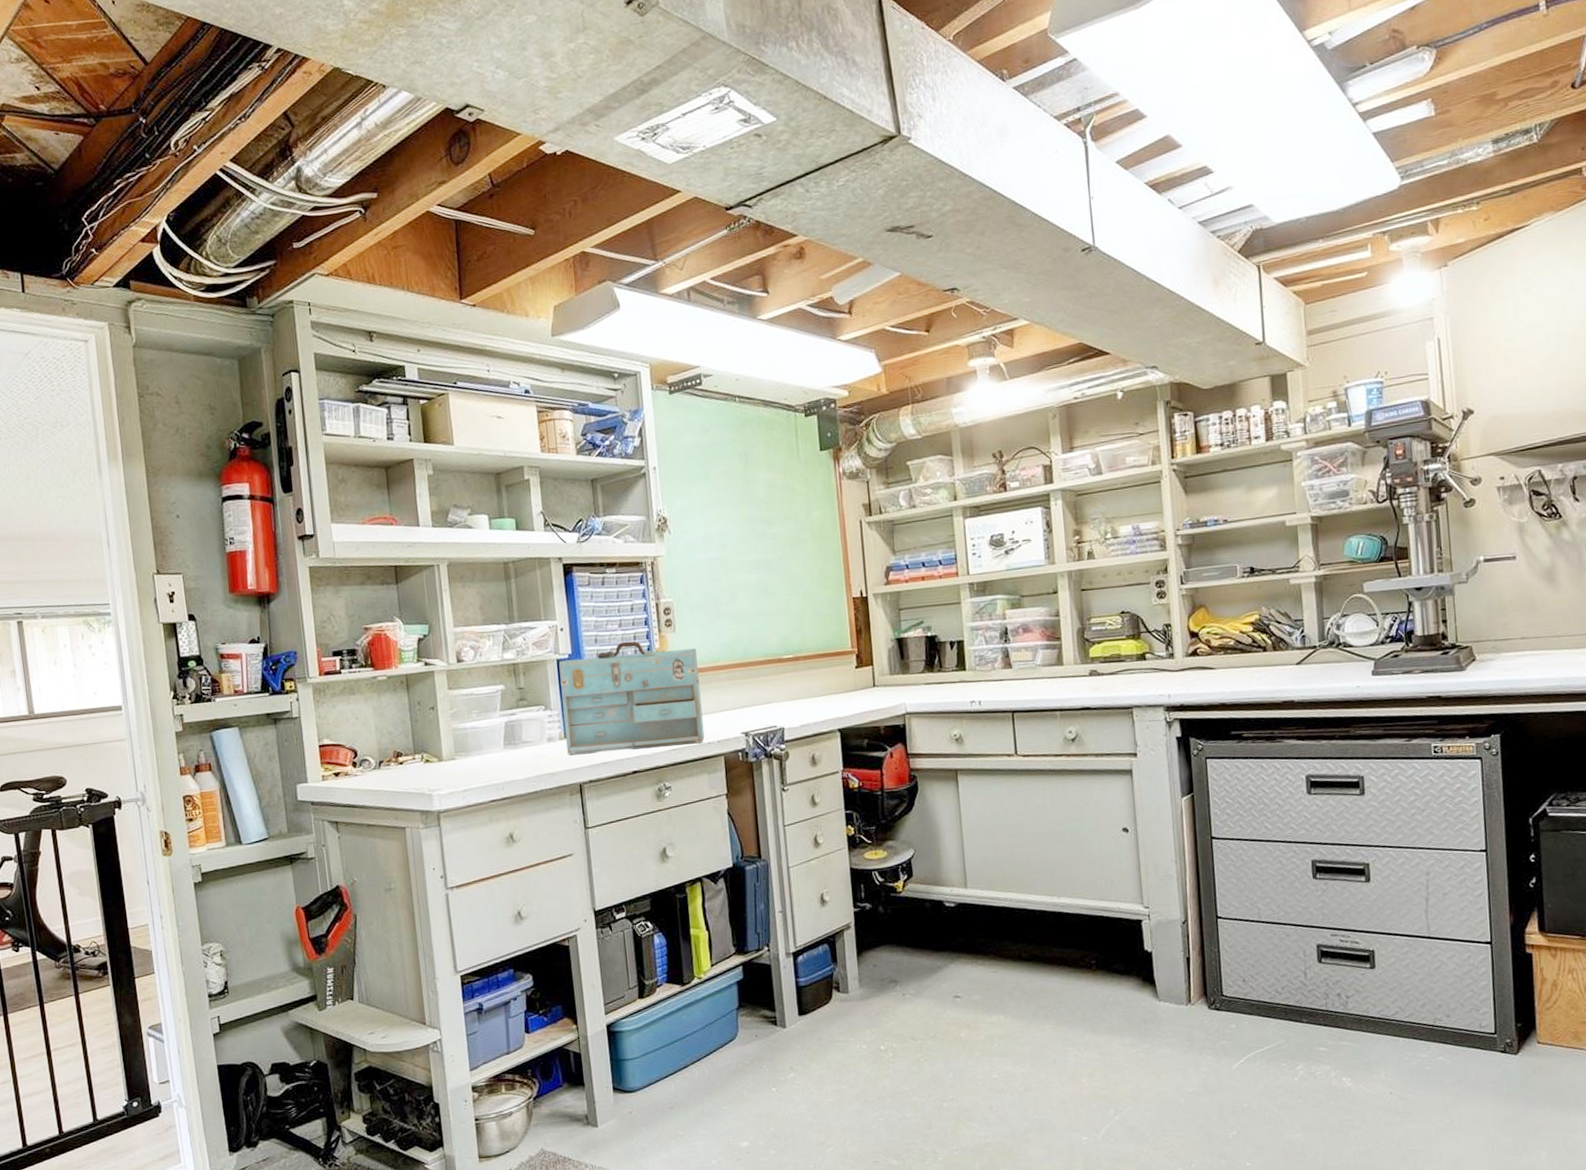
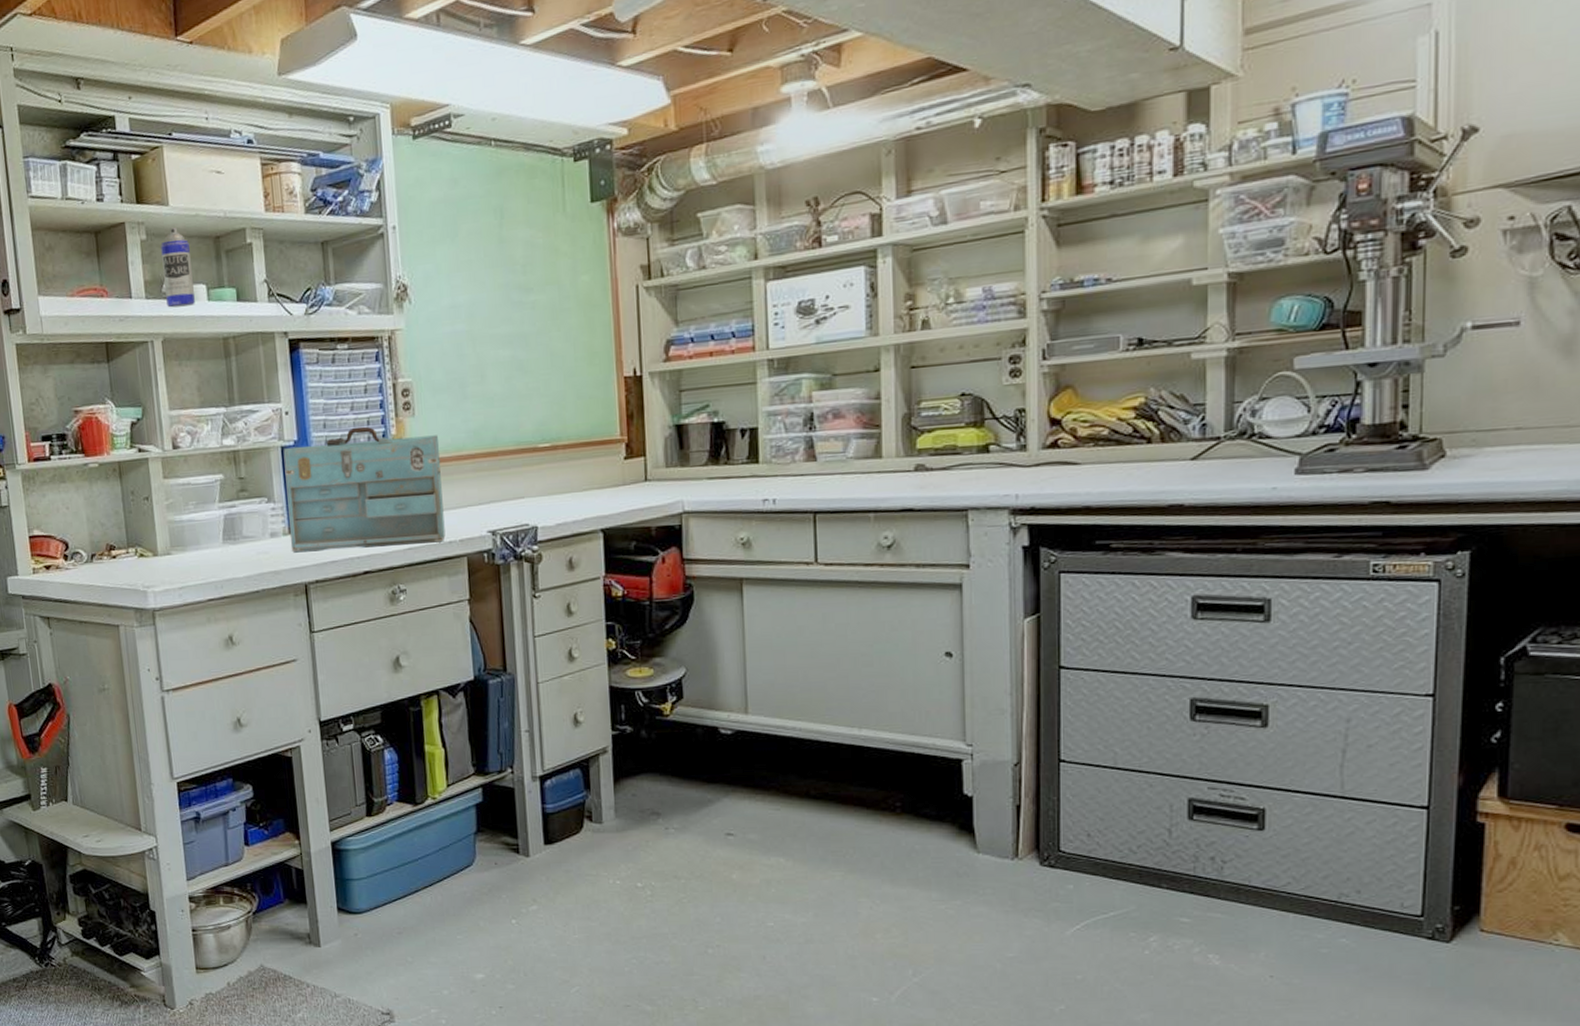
spray can: none [446,464,478,536] -> present [161,227,195,308]

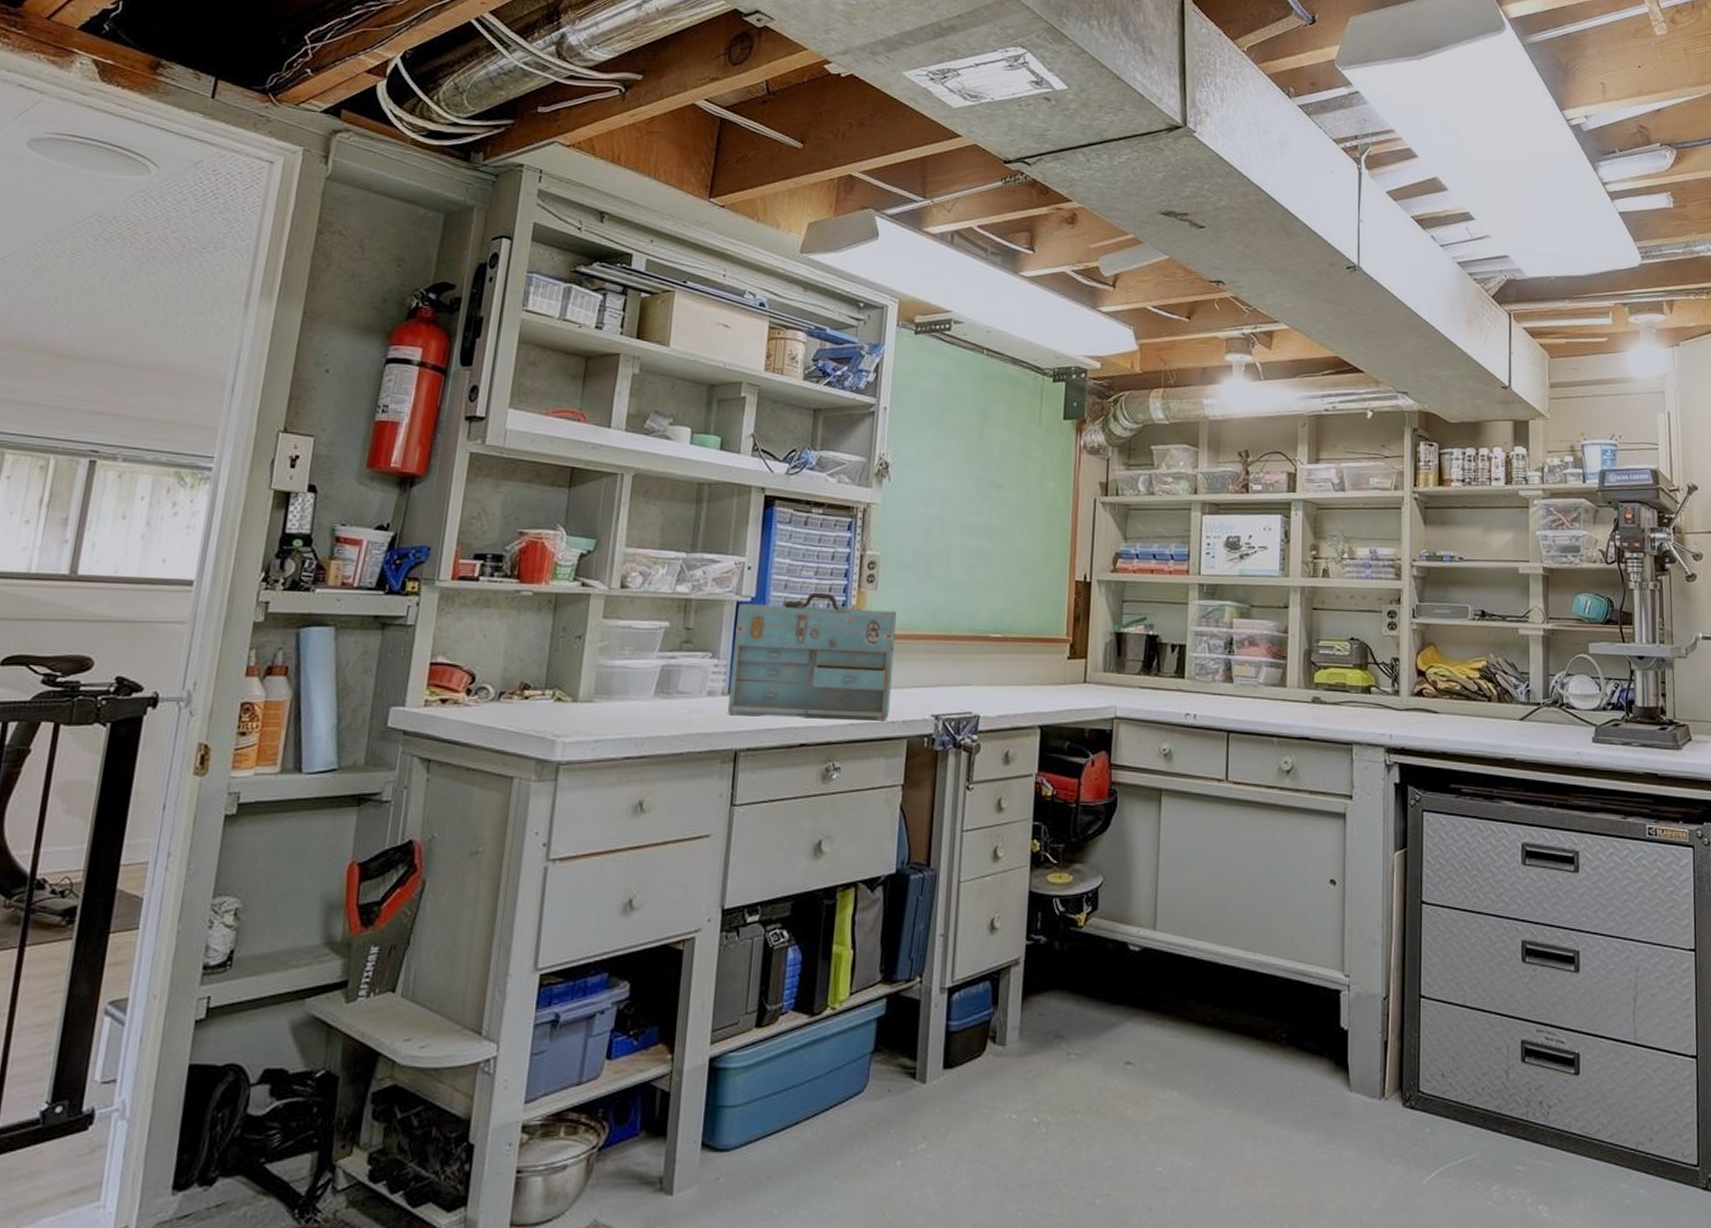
spray can: present [161,227,195,308] -> none [646,367,682,446]

